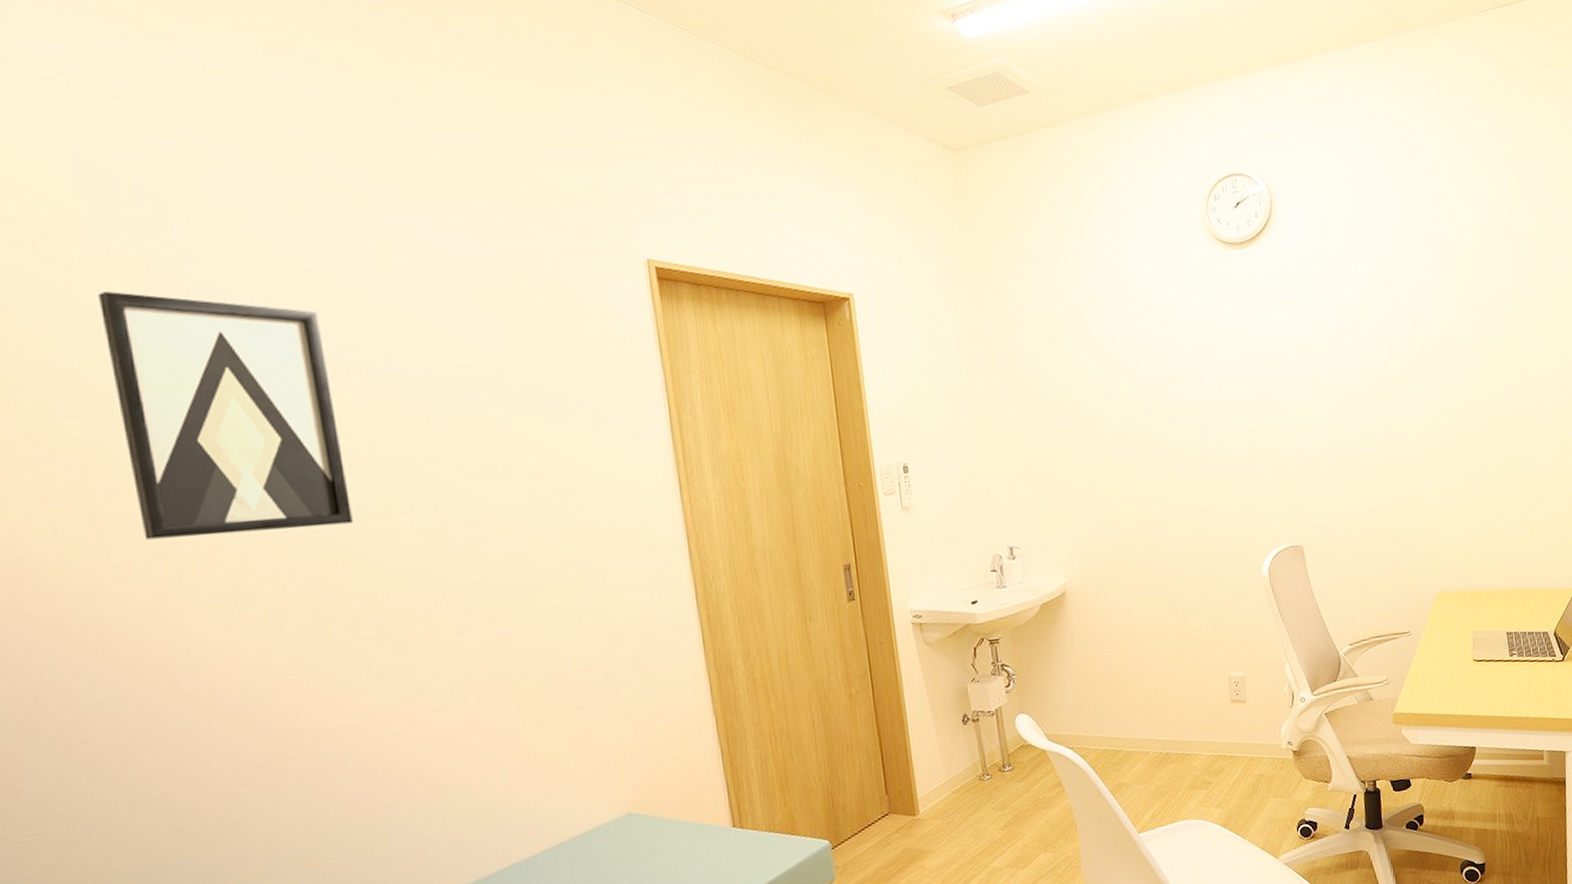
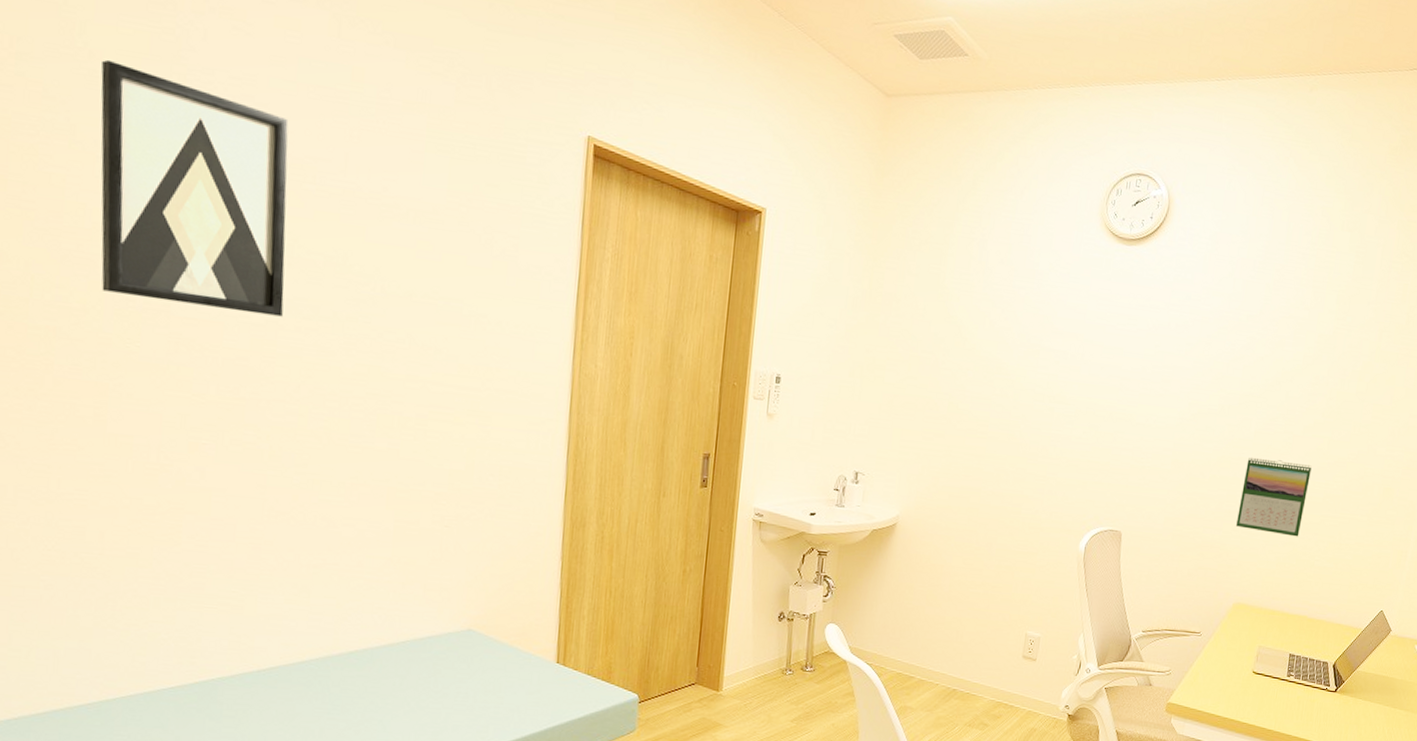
calendar: none [1414,432,1486,513] -> present [1236,458,1312,537]

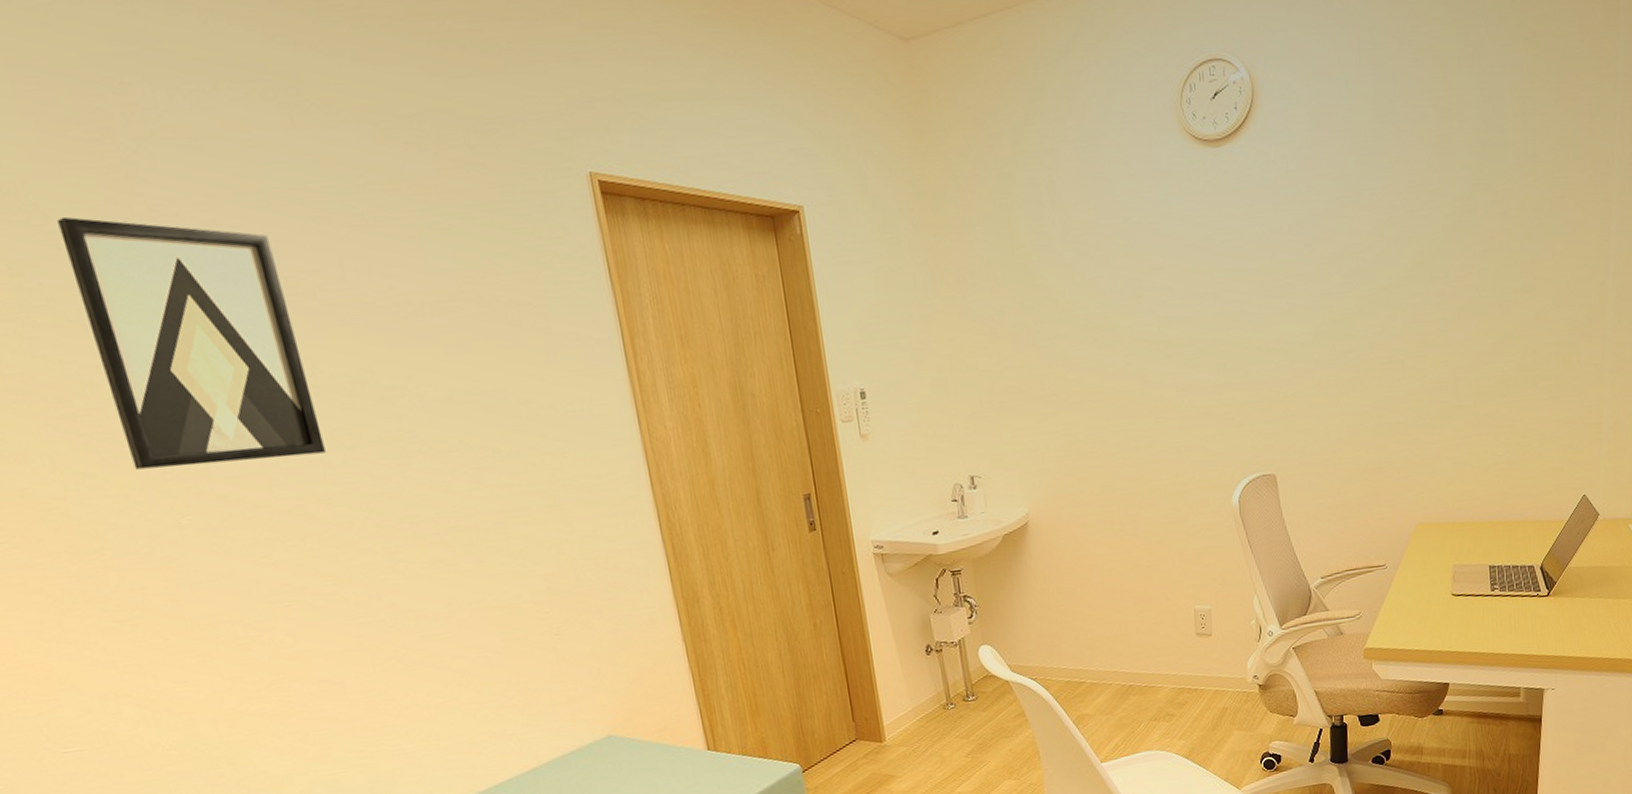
calendar: present [1236,458,1312,537] -> none [1400,350,1476,439]

